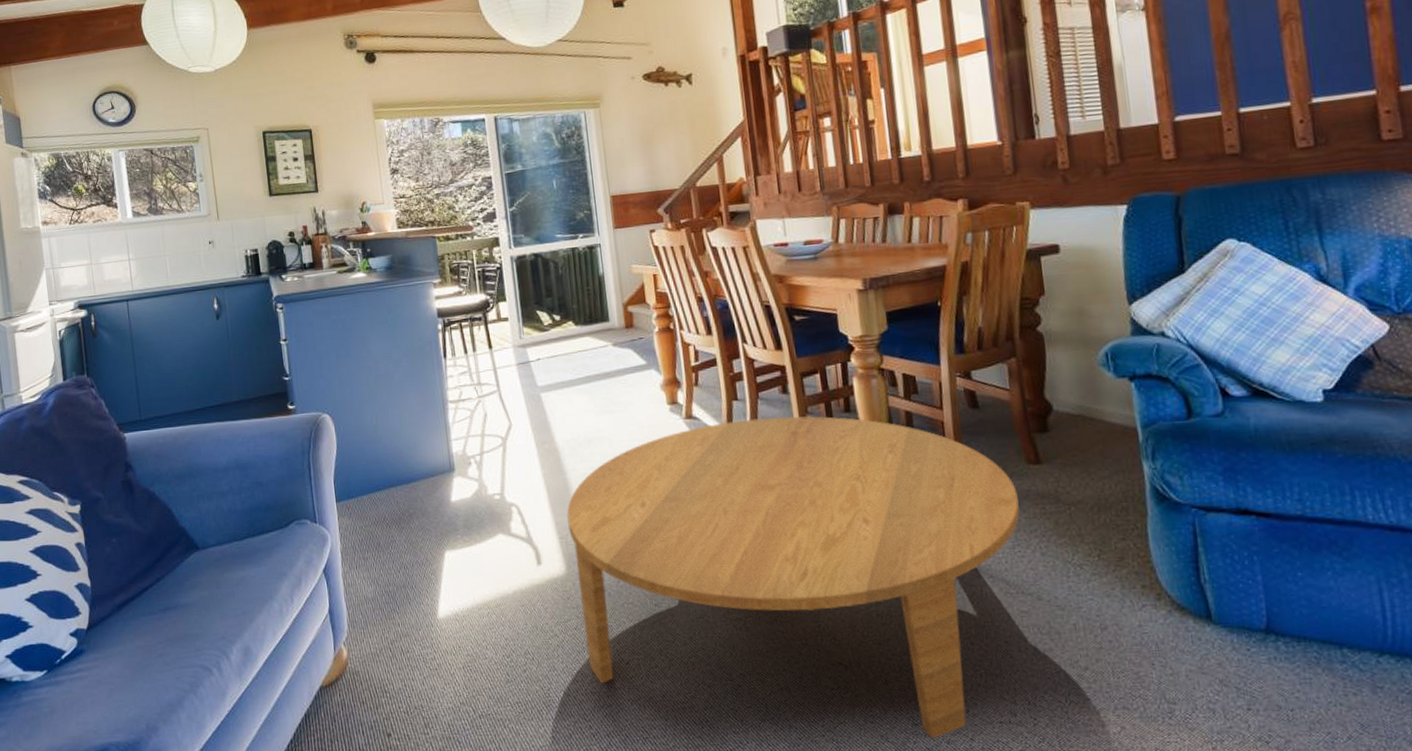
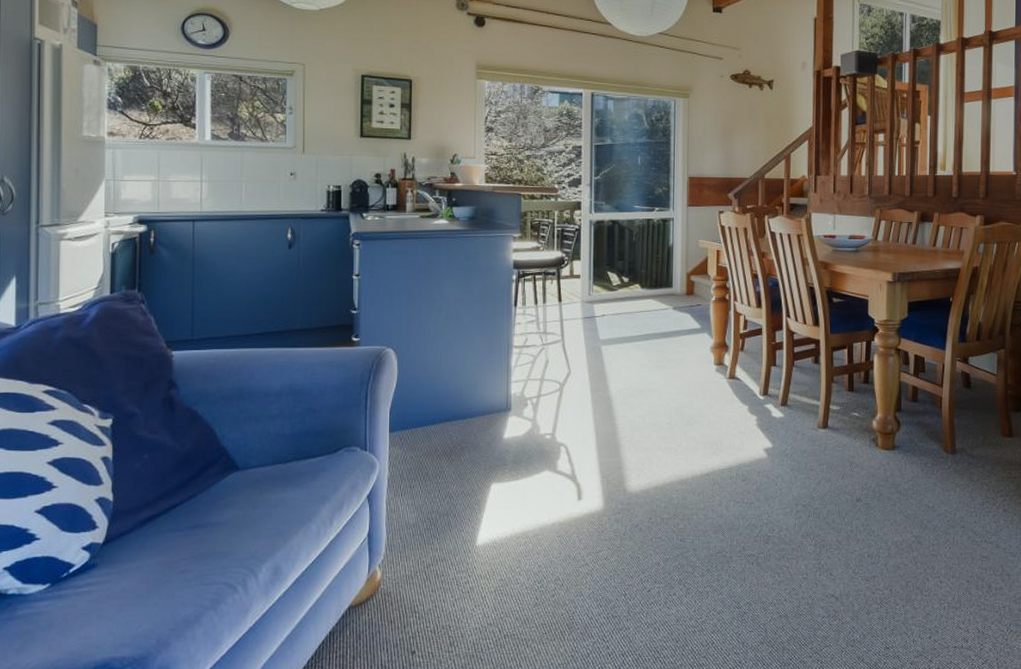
coffee table: present [567,416,1020,739] -> none [611,383,992,660]

